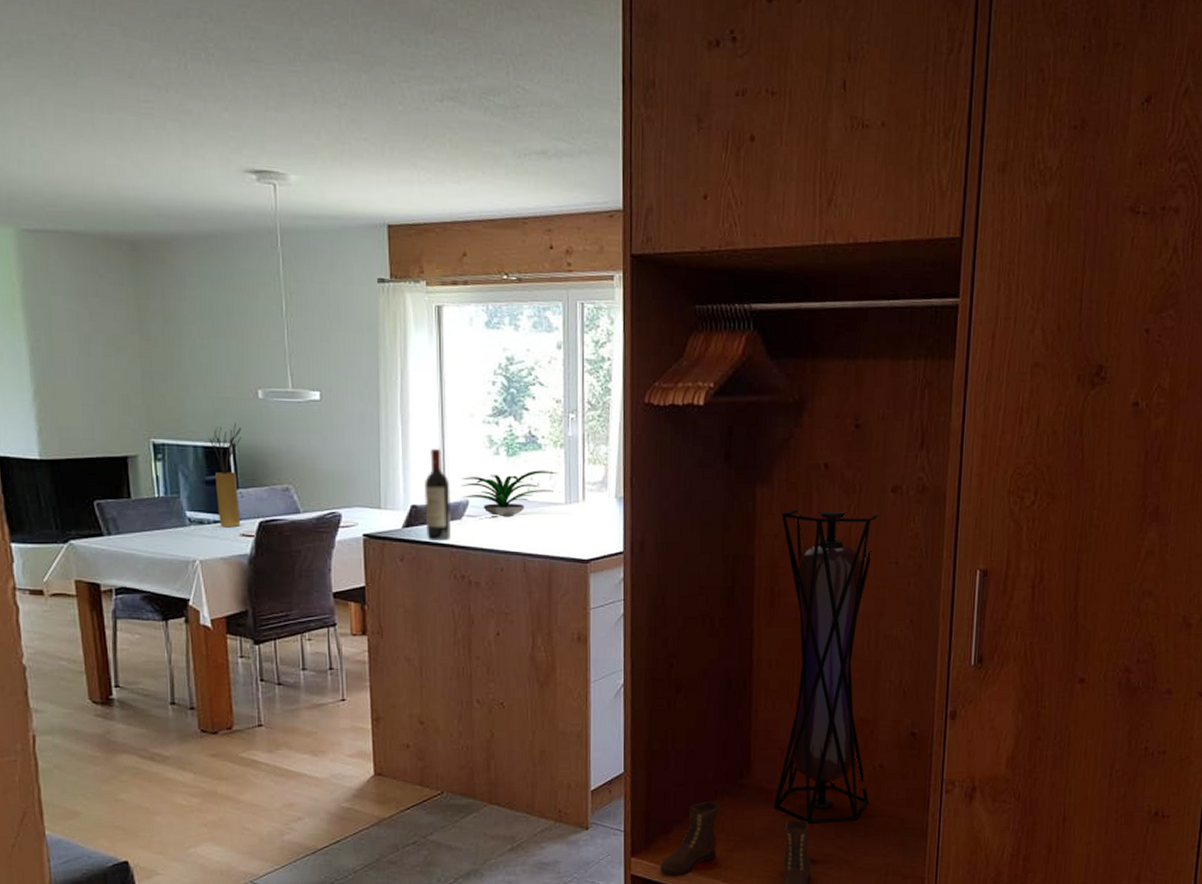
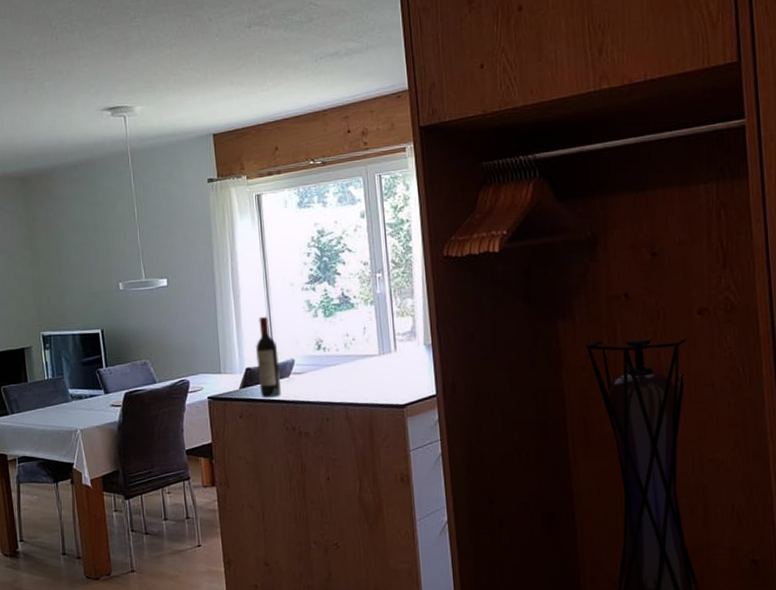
vase: present [208,423,242,528] -> none [83,312,111,401]
plant: present [460,470,561,516] -> none [286,326,374,371]

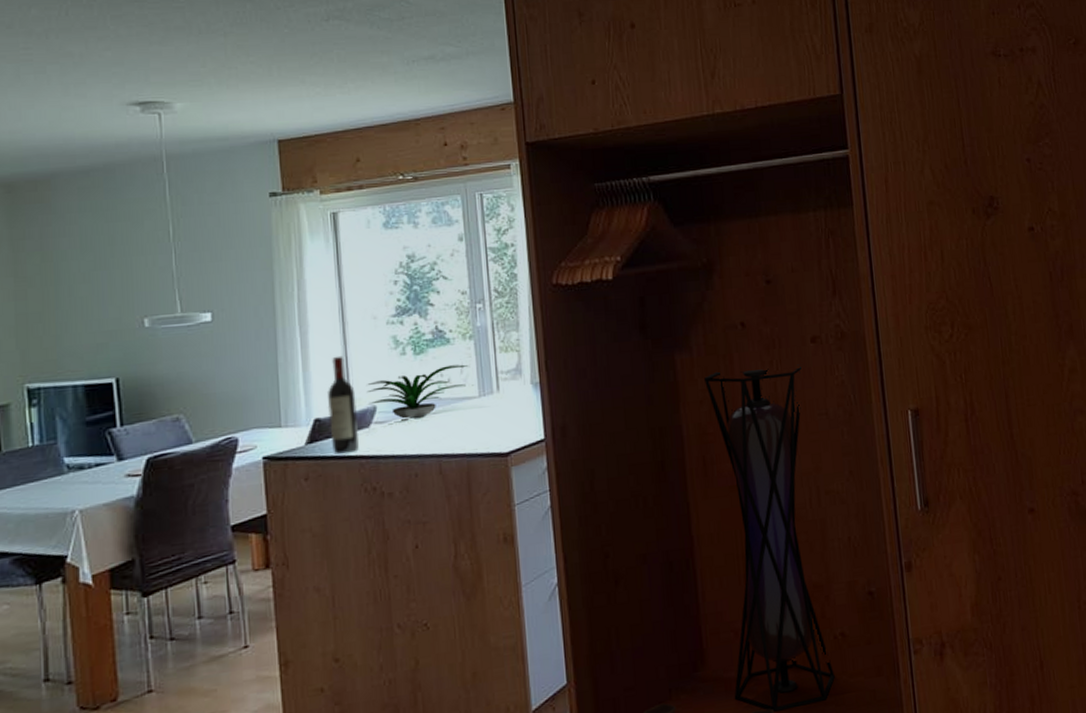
plant: none [286,326,374,371] -> present [366,364,473,419]

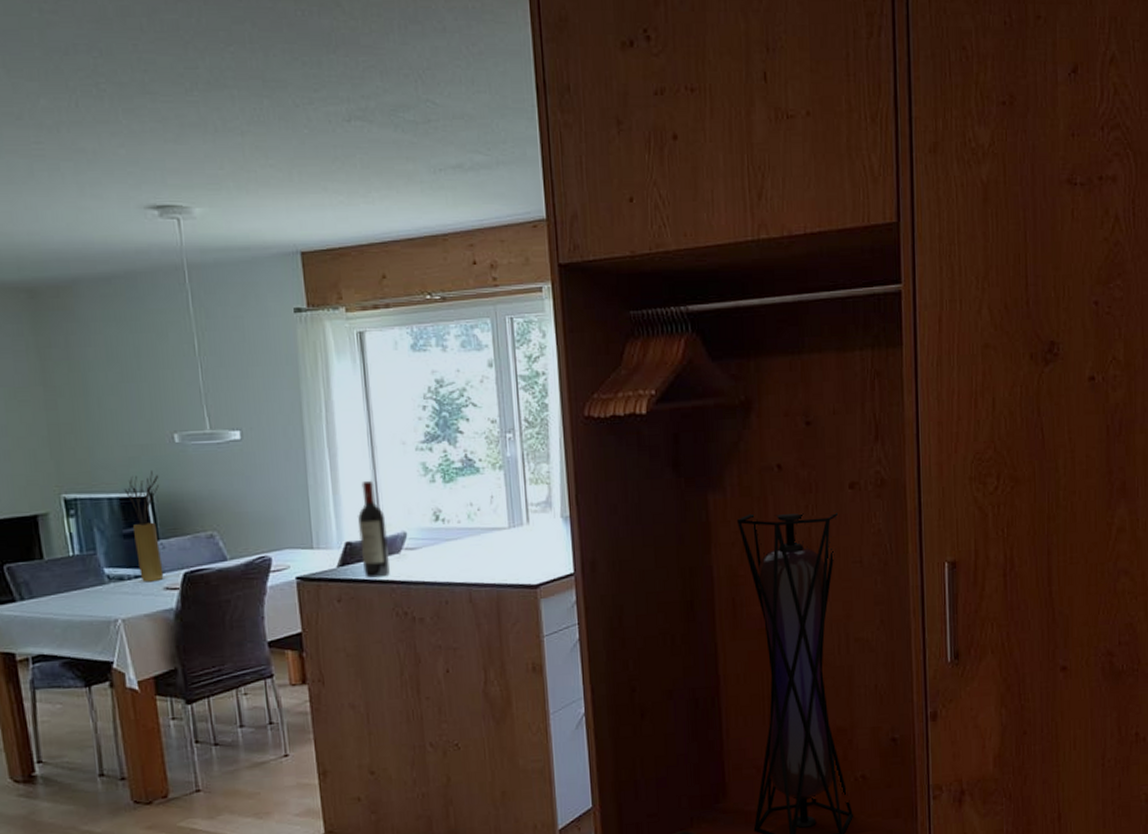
vase: none [89,356,127,470] -> present [123,471,164,582]
plant: present [366,364,473,419] -> none [396,494,503,547]

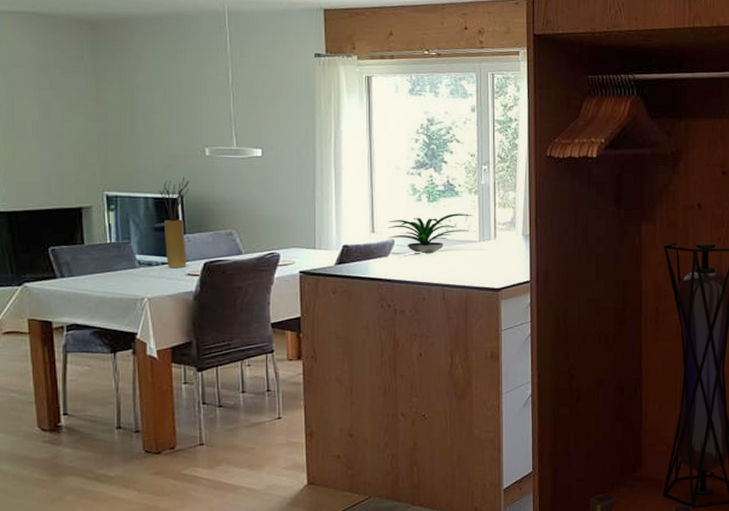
wine bottle: present [358,480,391,579] -> none [354,196,379,276]
plant: none [396,494,503,547] -> present [387,213,475,253]

